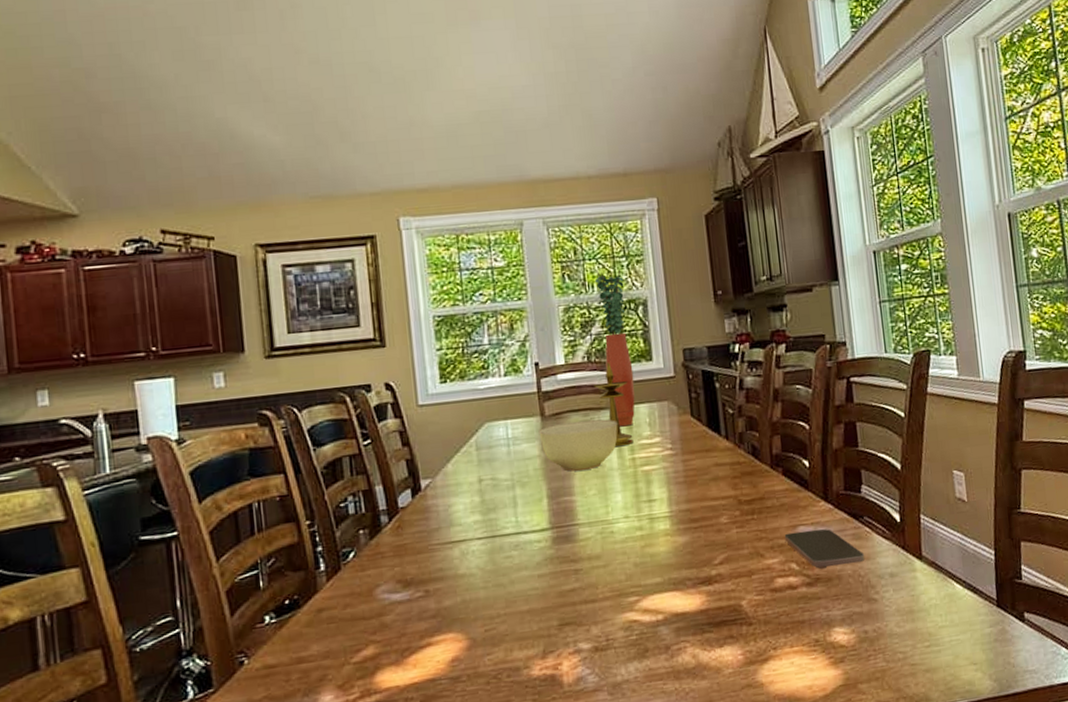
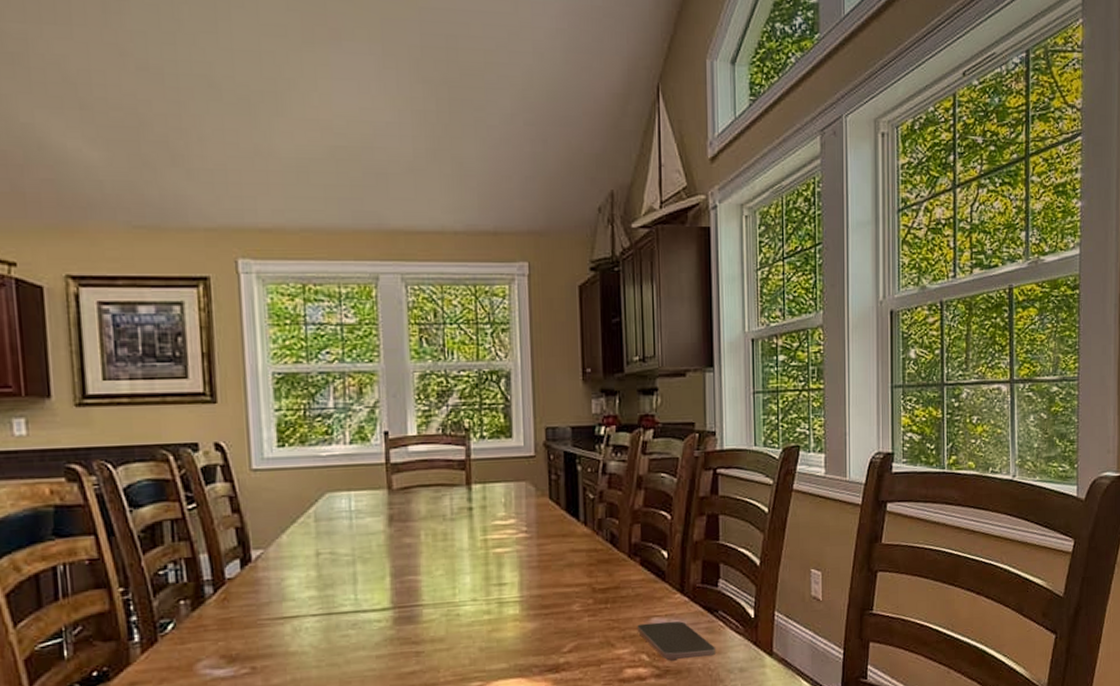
bowl: present [539,419,618,472] -> none [385,496,471,550]
vase: present [594,269,635,427] -> none [455,335,492,506]
candlestick: present [594,362,634,447] -> none [448,436,487,527]

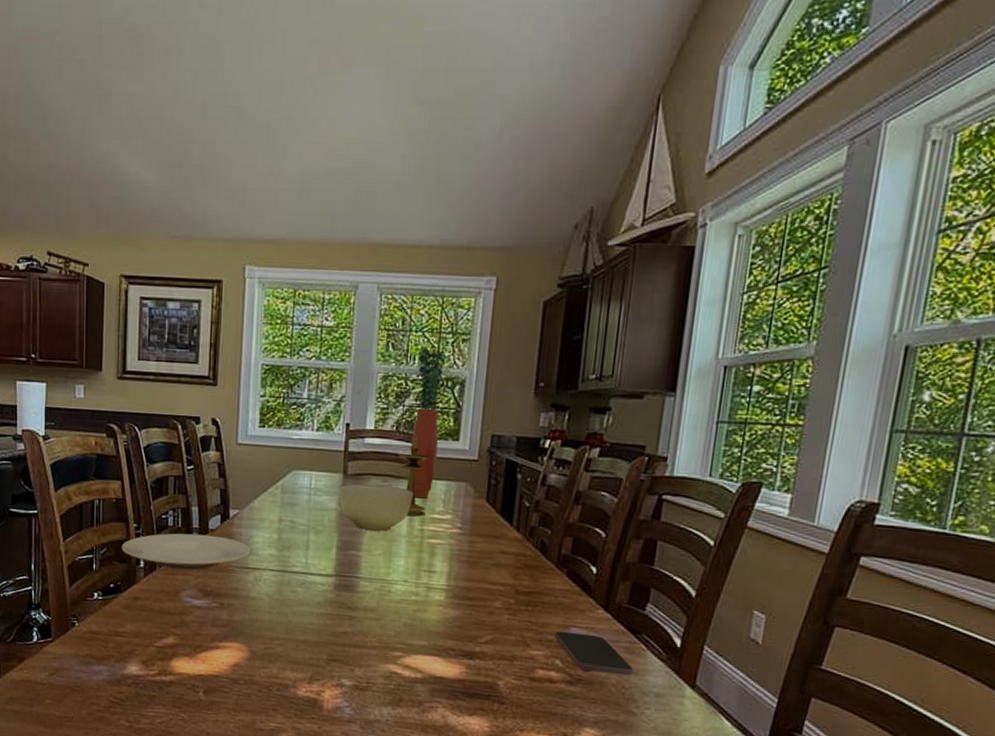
plate: none [103,585,285,638] -> present [121,533,252,571]
bowl: none [385,496,471,550] -> present [339,483,414,531]
candlestick: none [448,436,487,527] -> present [398,435,430,517]
vase: none [455,335,492,506] -> present [410,342,446,499]

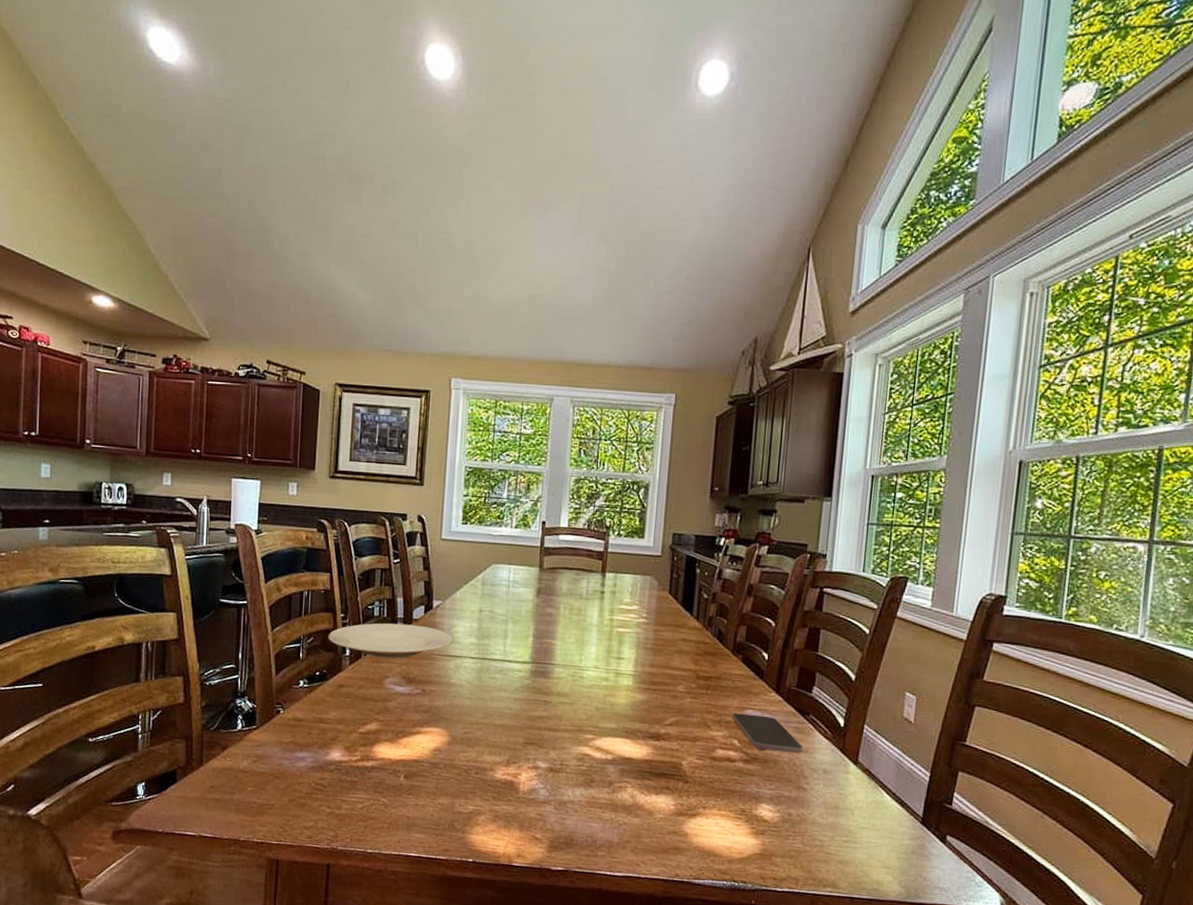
bowl: present [339,483,414,531] -> none [535,577,604,621]
candlestick: present [398,435,430,517] -> none [589,532,619,607]
vase: present [410,342,446,499] -> none [600,450,632,591]

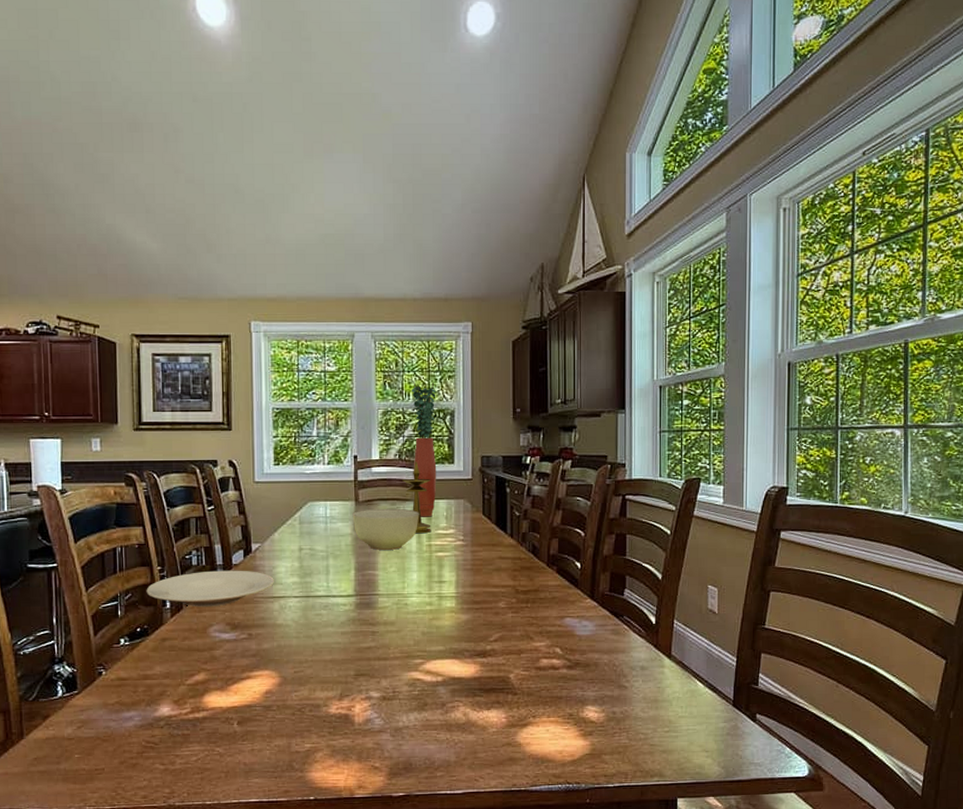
bowl: none [535,577,604,621] -> present [352,508,419,550]
candlestick: none [589,532,619,607] -> present [402,461,431,534]
vase: none [600,450,632,591] -> present [411,380,437,517]
smartphone: present [732,712,804,754] -> none [552,622,621,655]

